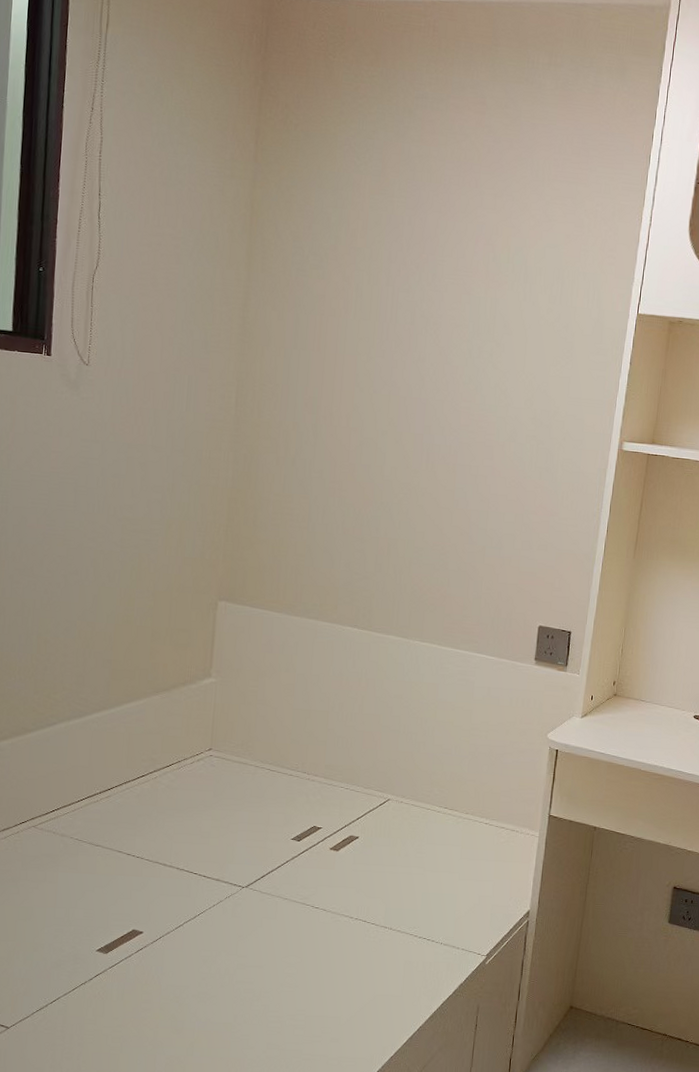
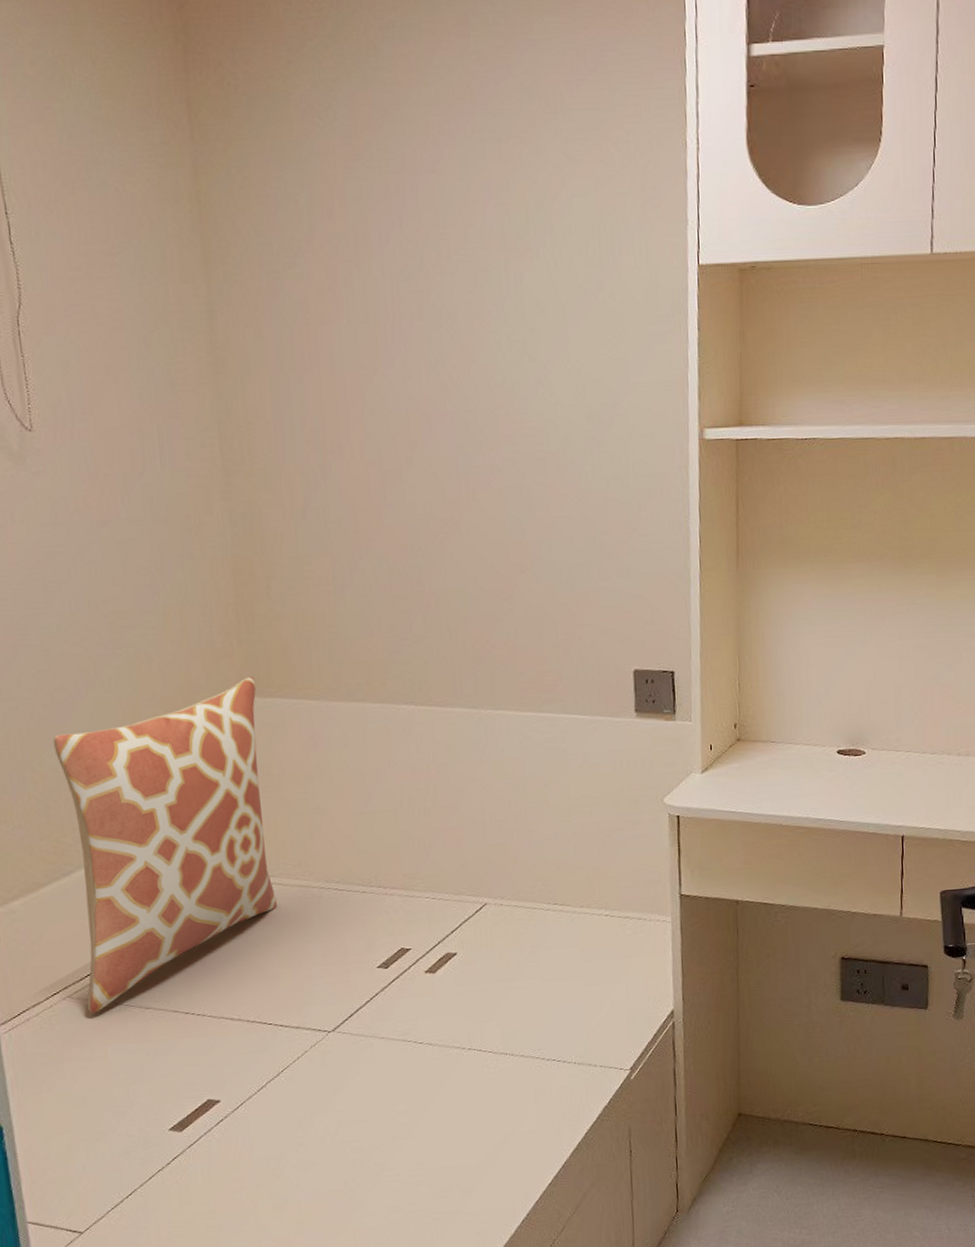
pillow: none [48,586,232,843] -> present [53,677,277,1013]

